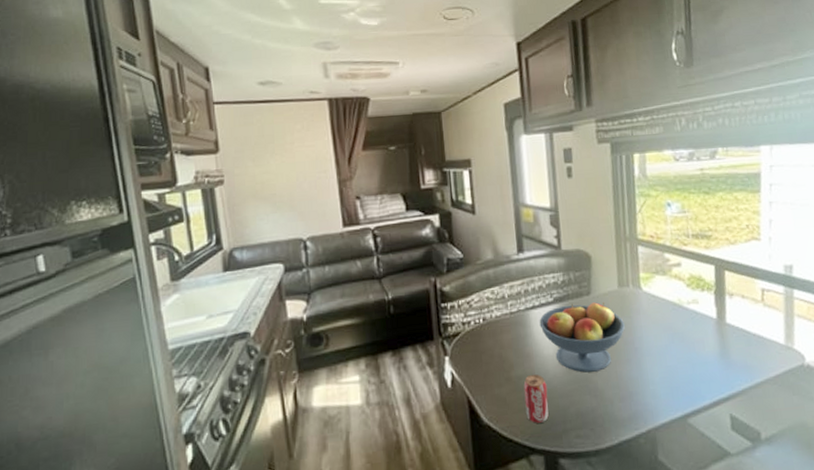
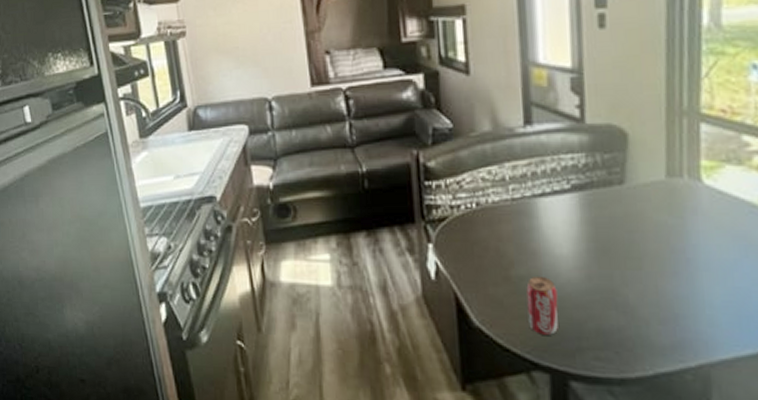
fruit bowl: present [539,302,625,373] -> none [550,193,673,282]

